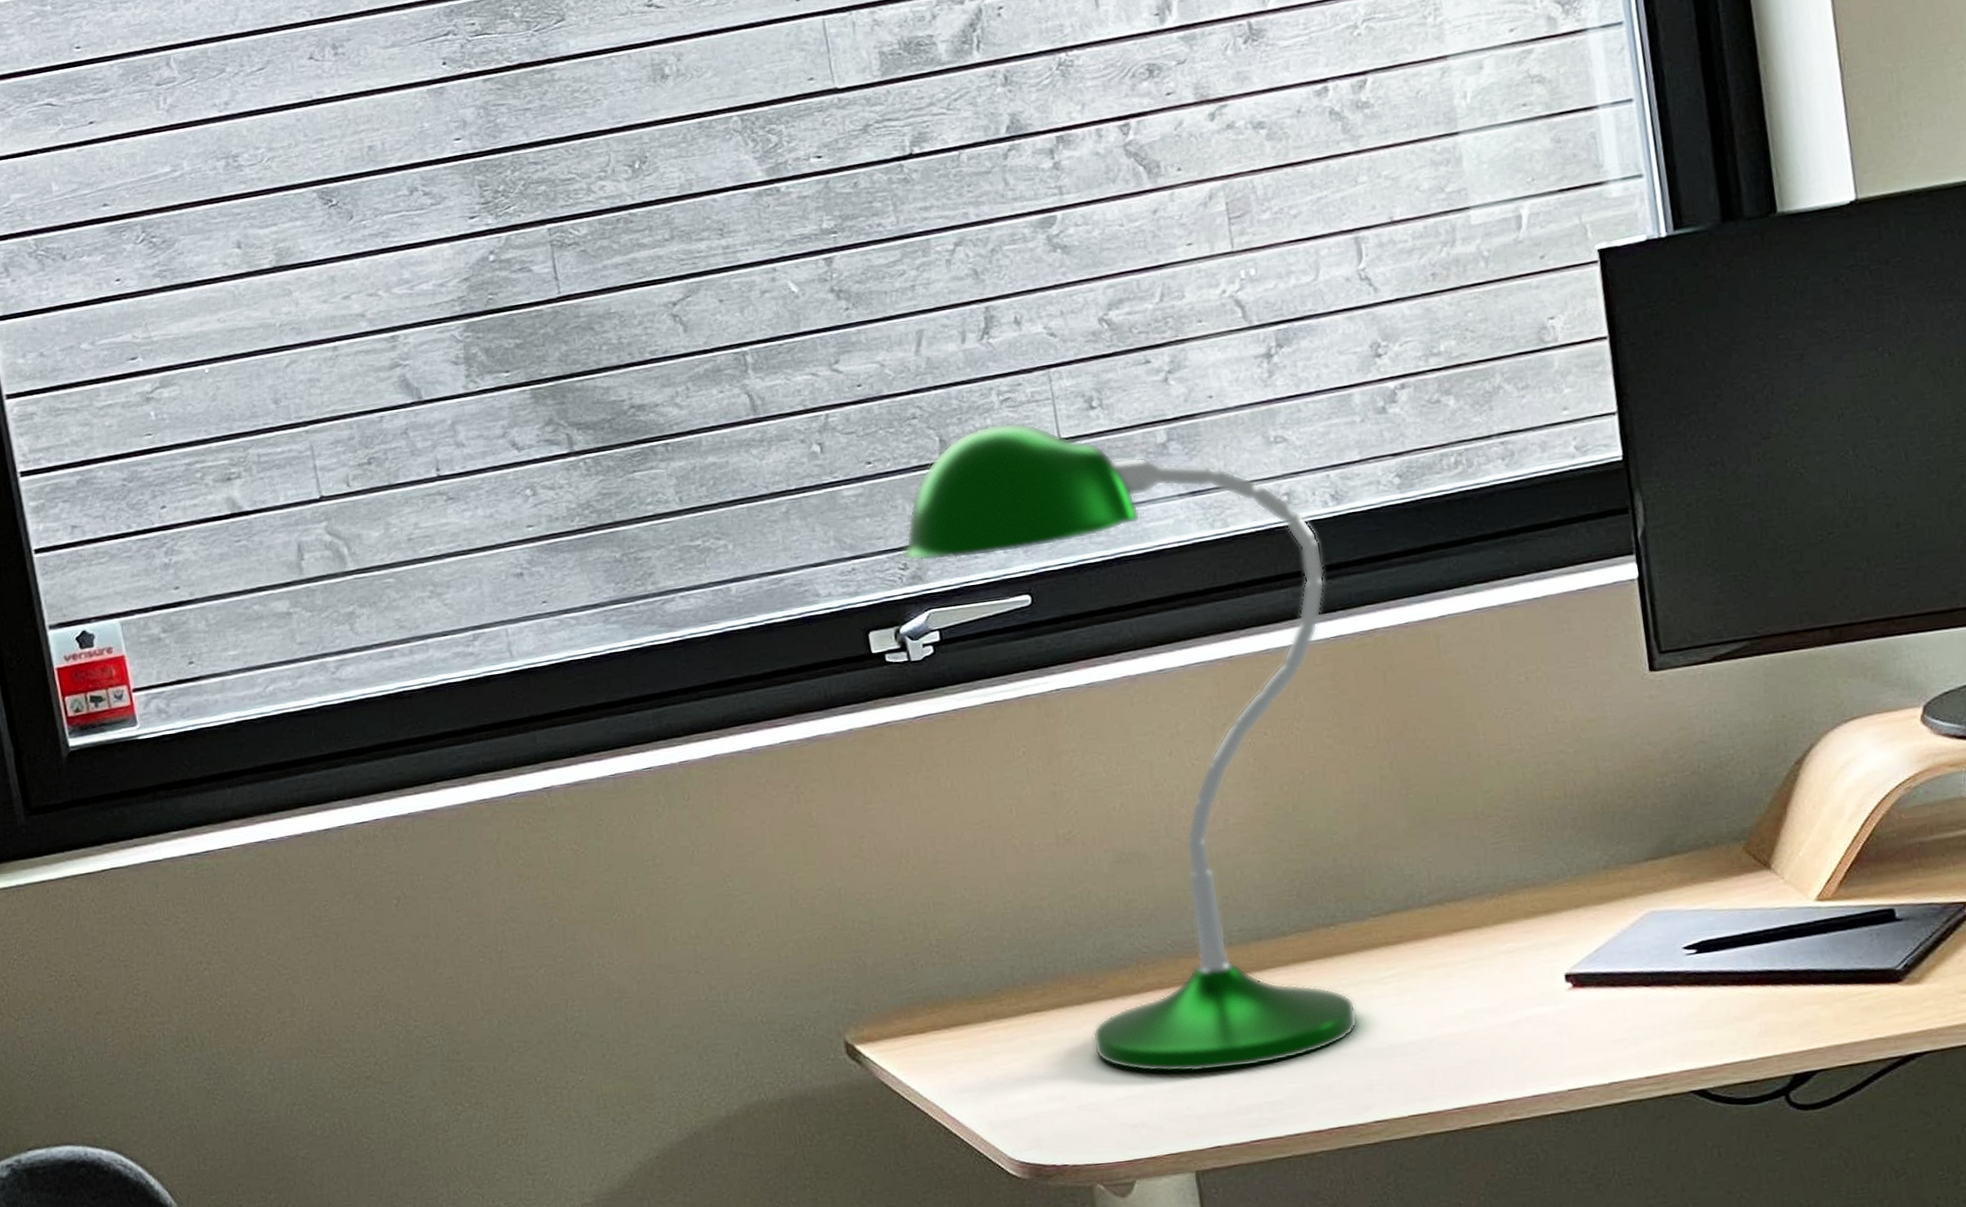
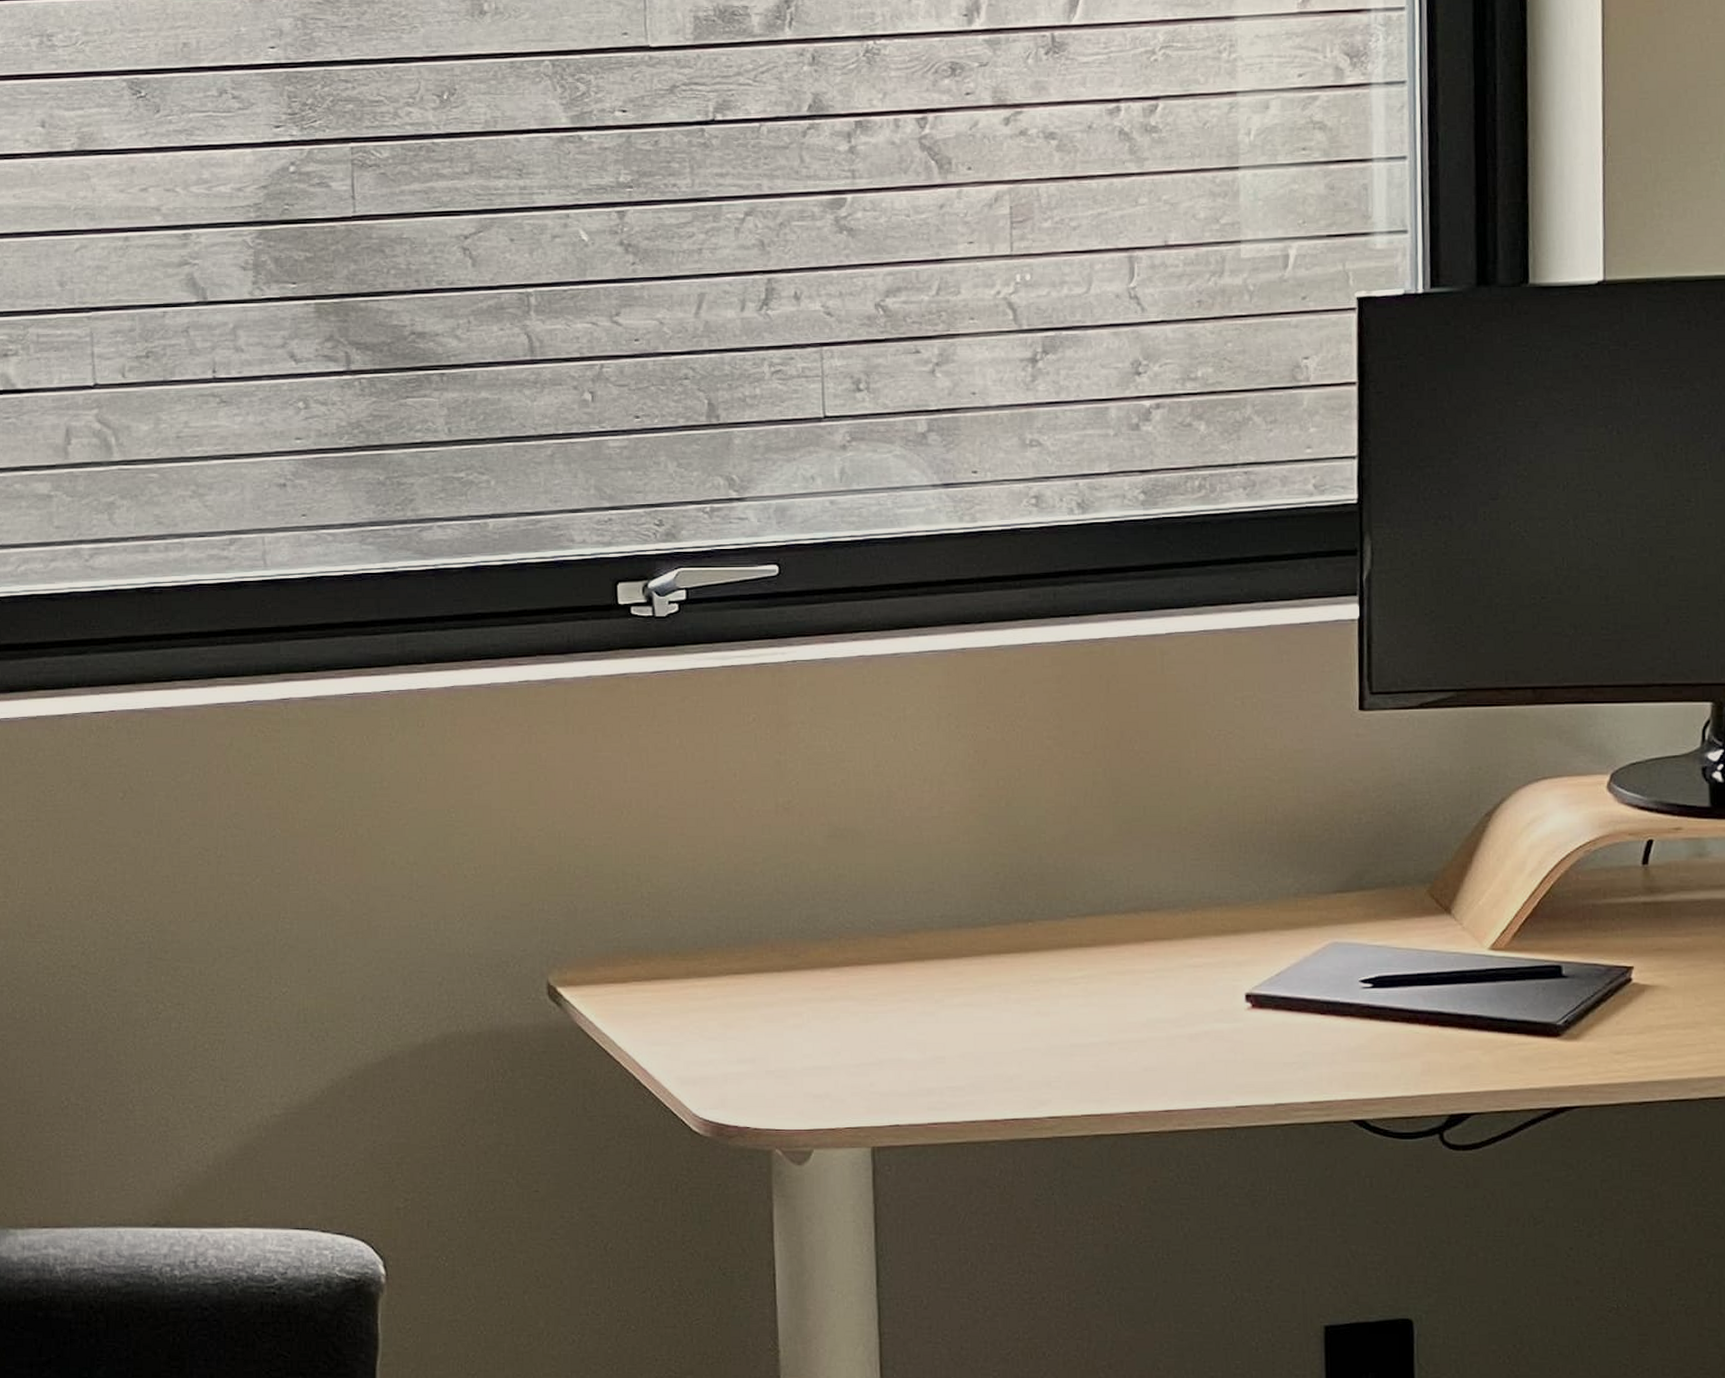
desk lamp: present [901,422,1358,1073] -> none [658,394,1063,1051]

